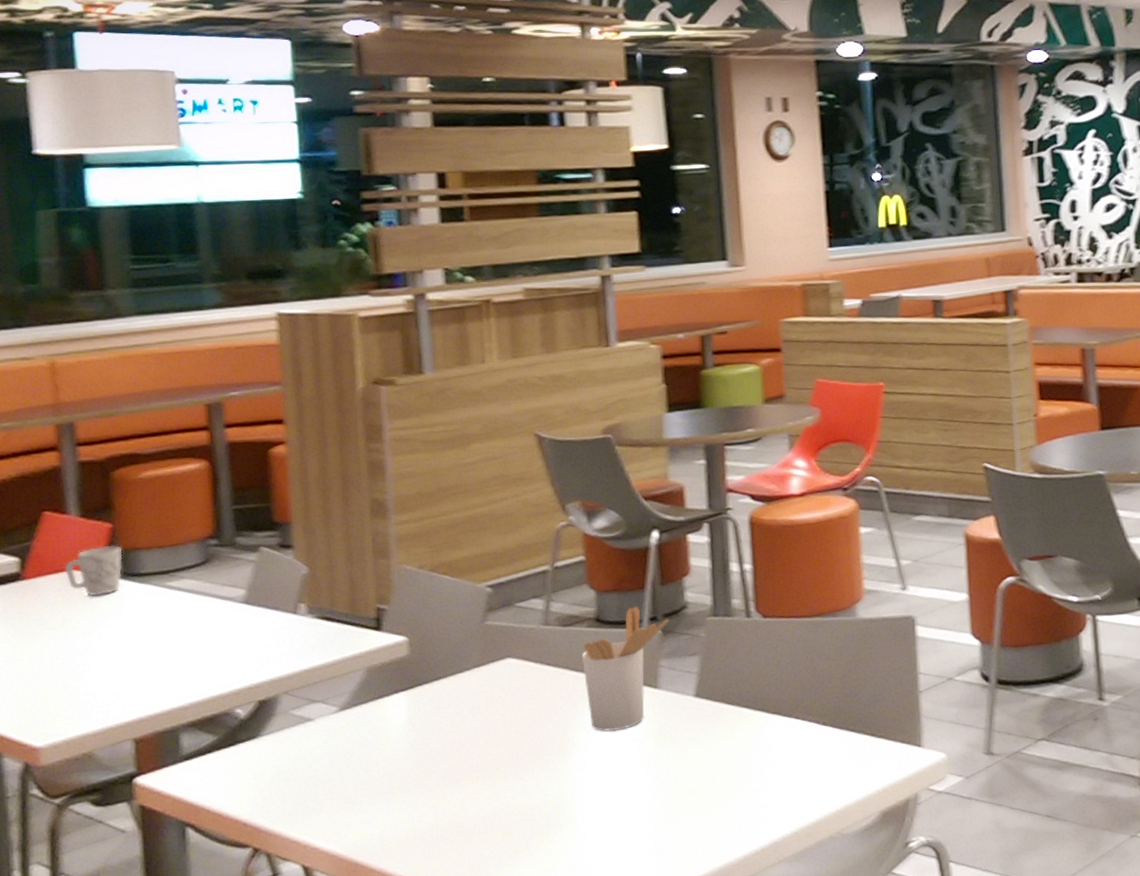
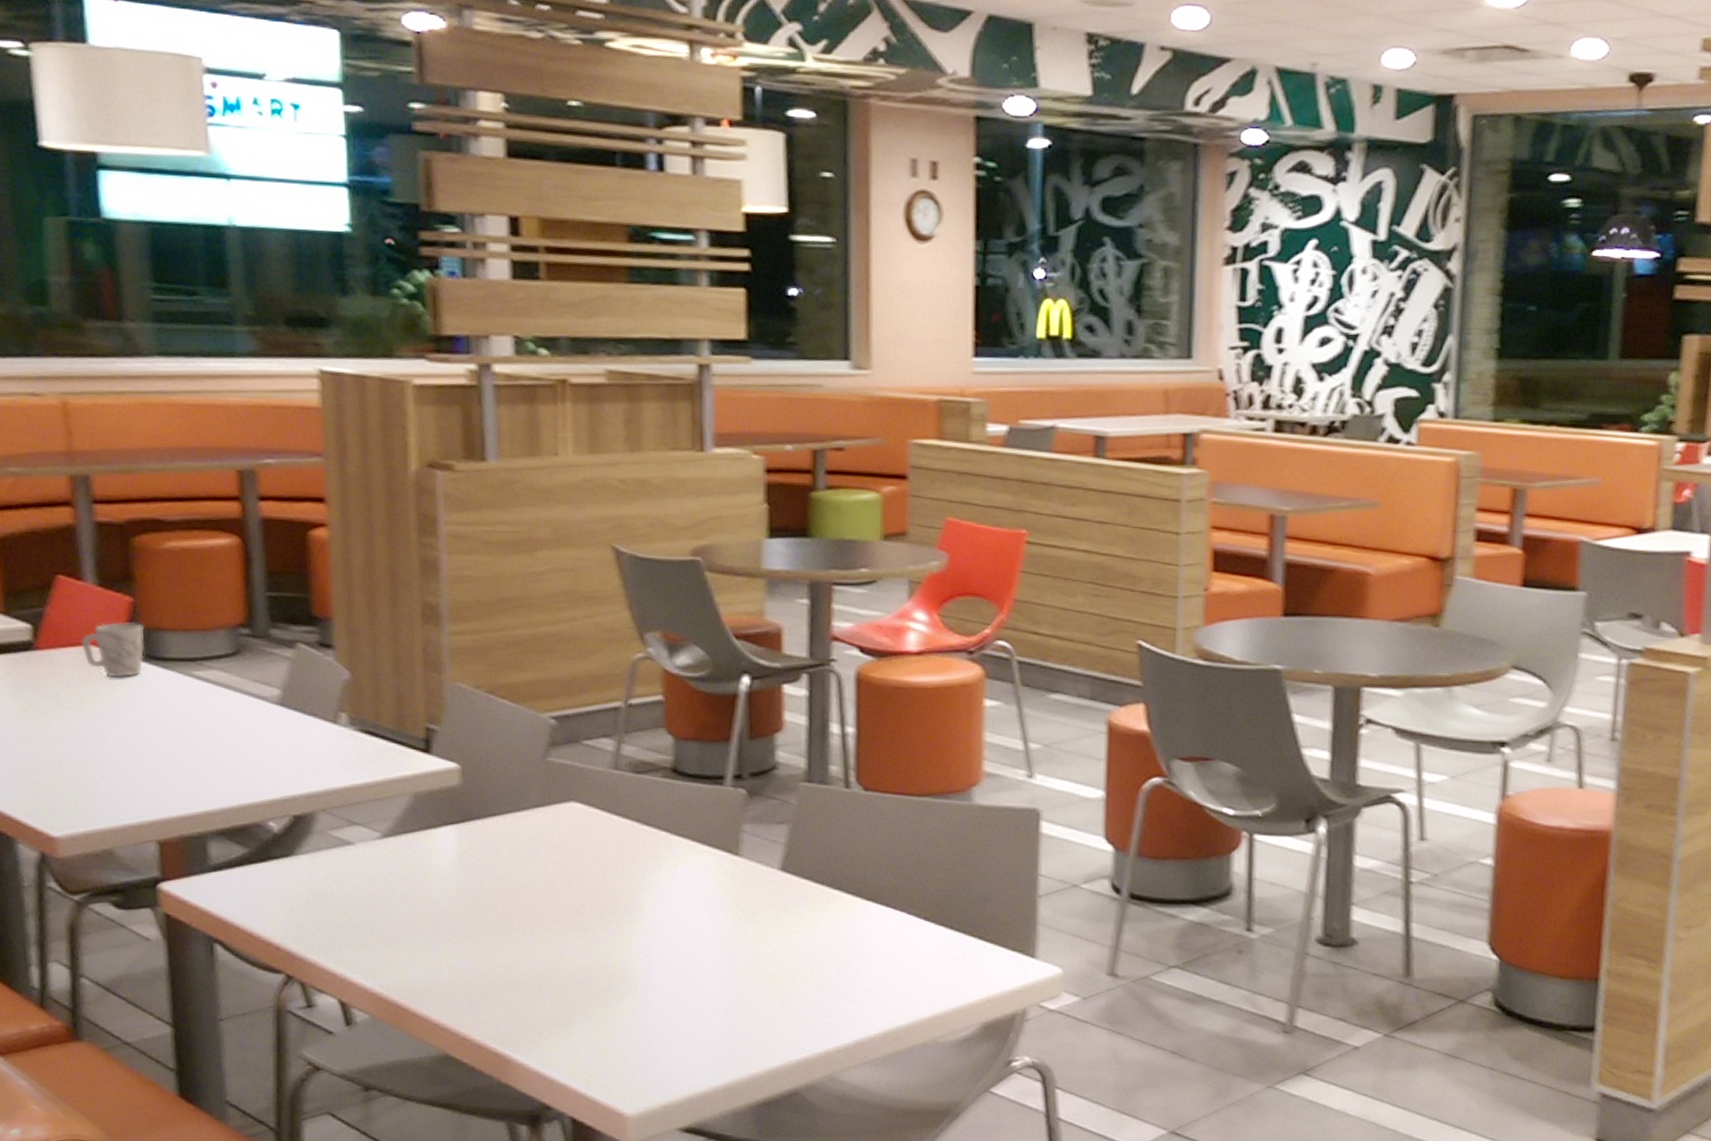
utensil holder: present [582,606,669,732] -> none [655,760,756,898]

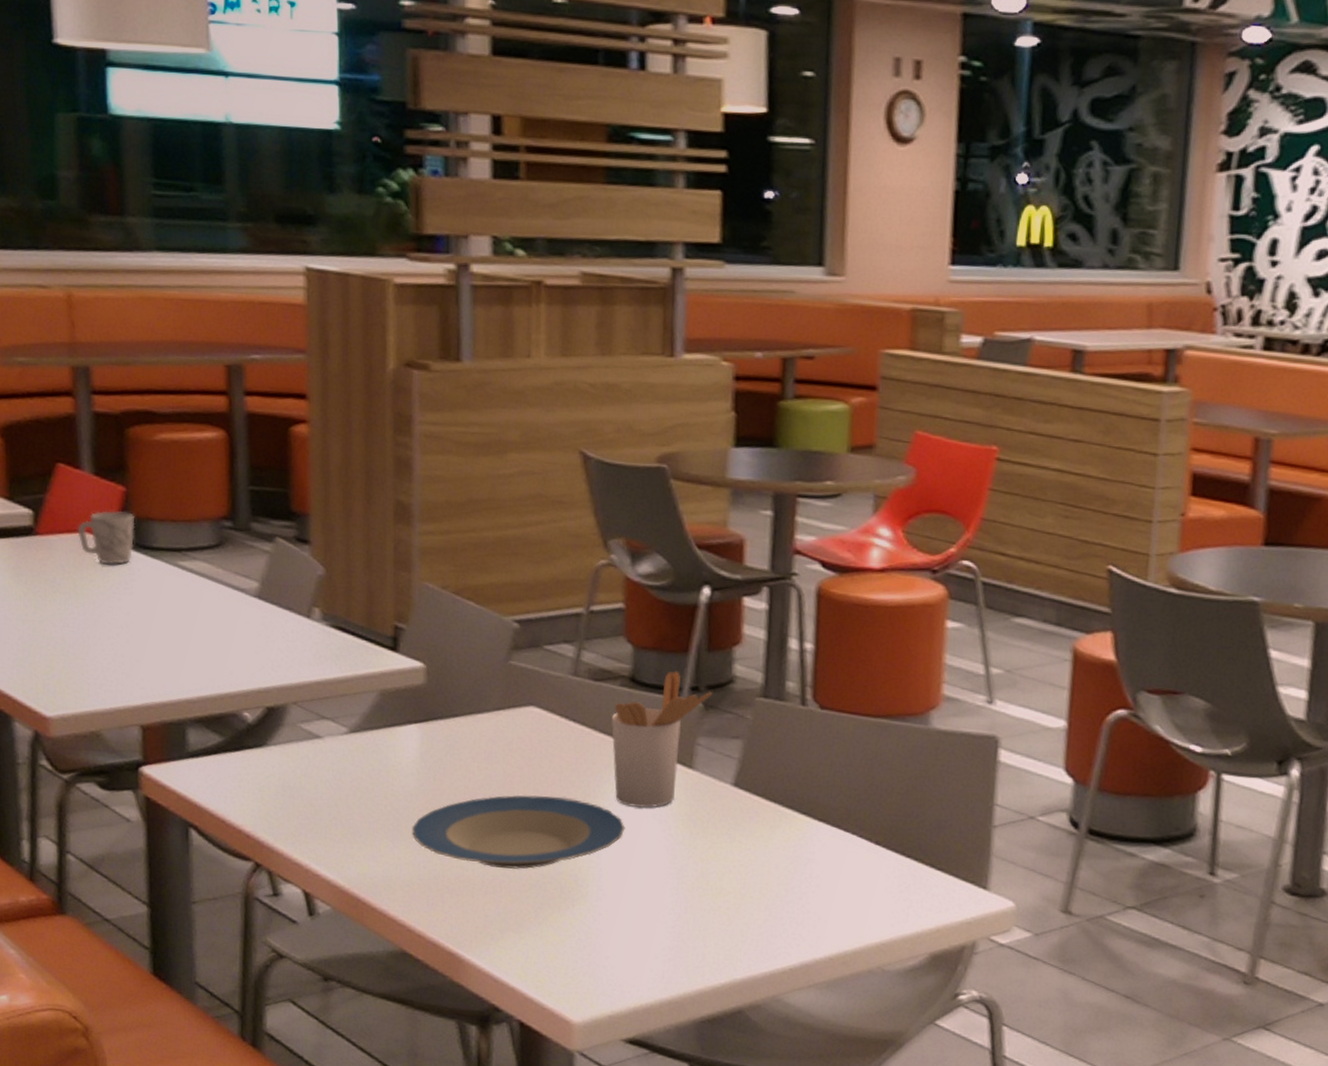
plate: none [452,890,673,965] -> present [412,794,625,869]
utensil holder: none [655,760,756,898] -> present [611,670,713,808]

